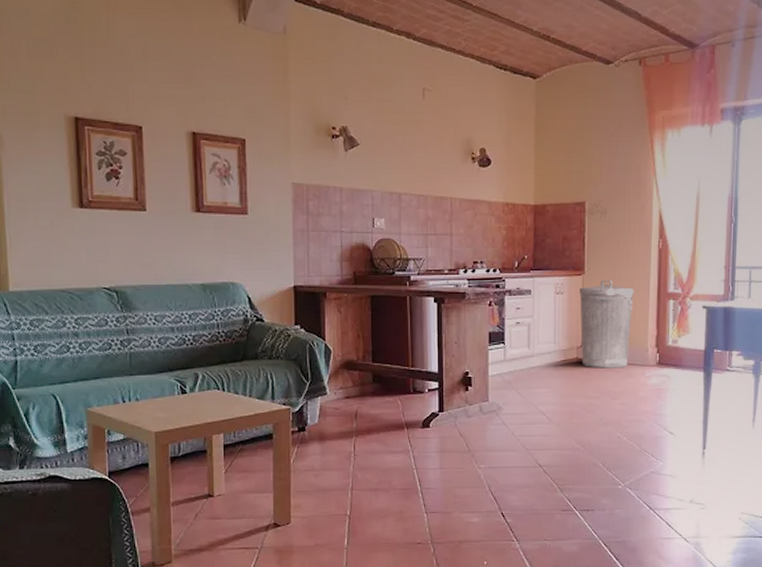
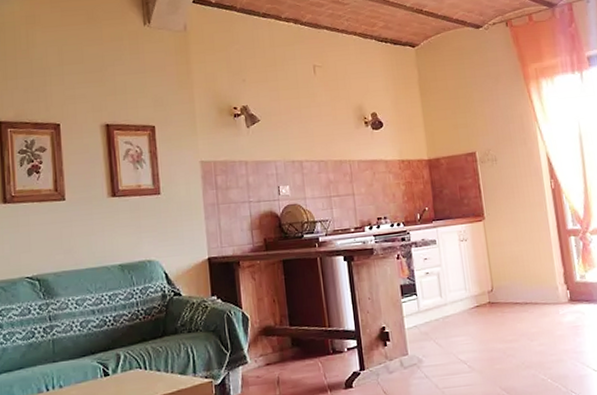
trash can: present [578,279,634,369] -> none [481,223,541,311]

